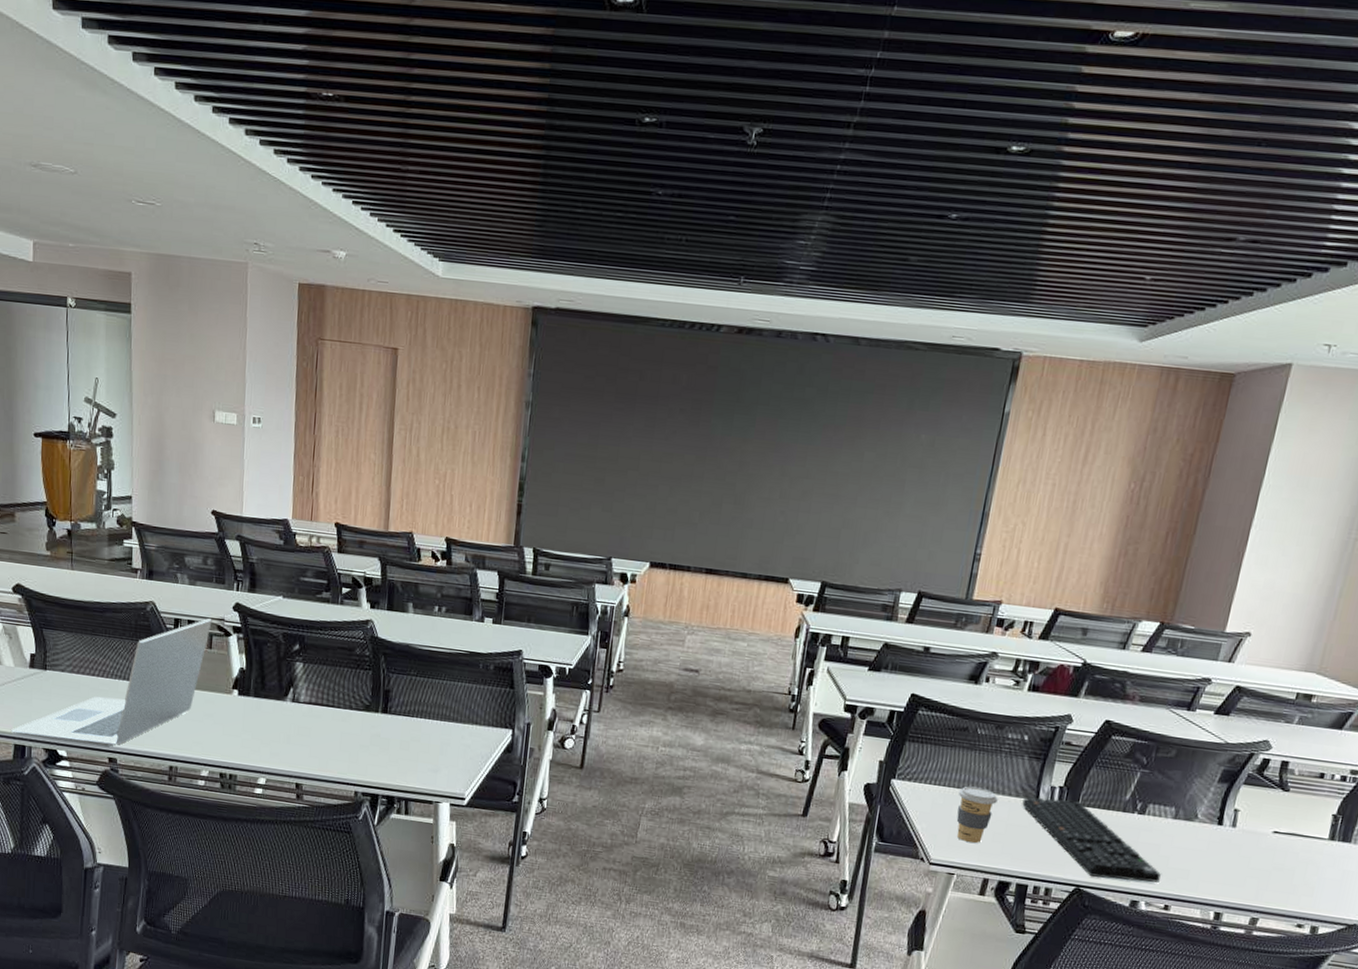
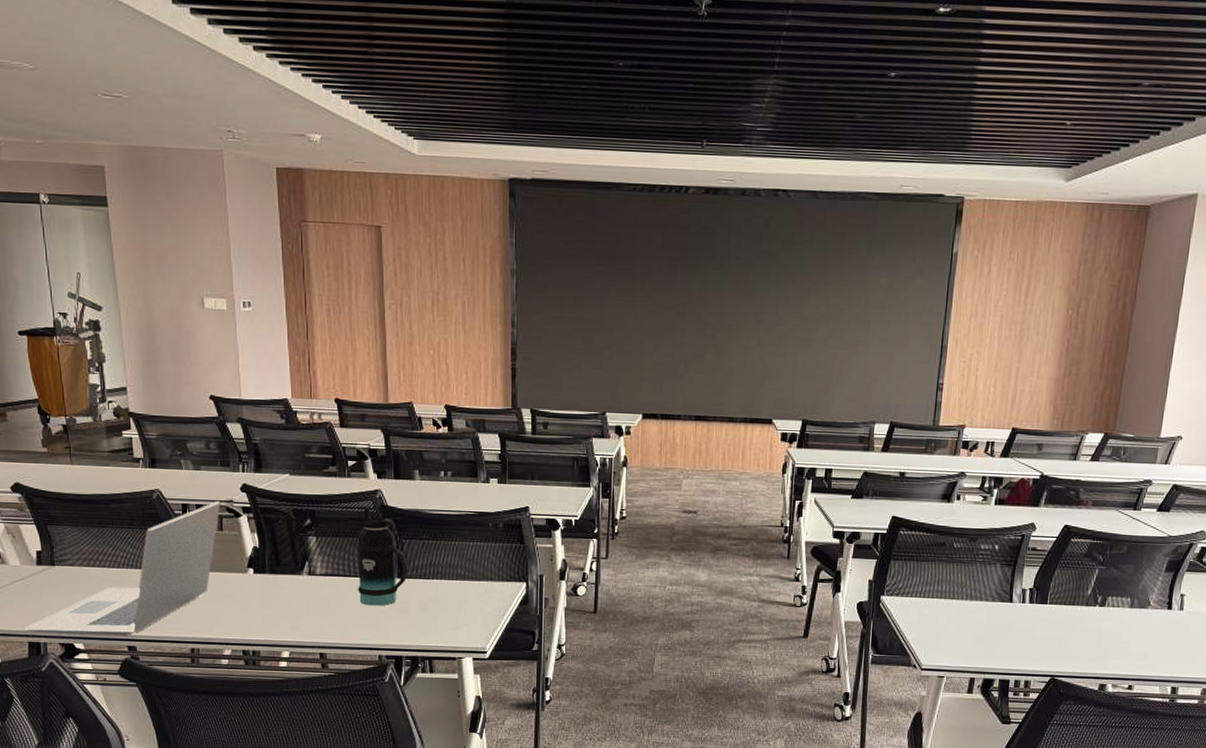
bottle: none [340,636,393,741] -> present [356,507,409,606]
coffee cup: present [956,786,998,844] -> none [941,596,977,647]
keyboard: present [1022,797,1161,883] -> none [998,600,1123,667]

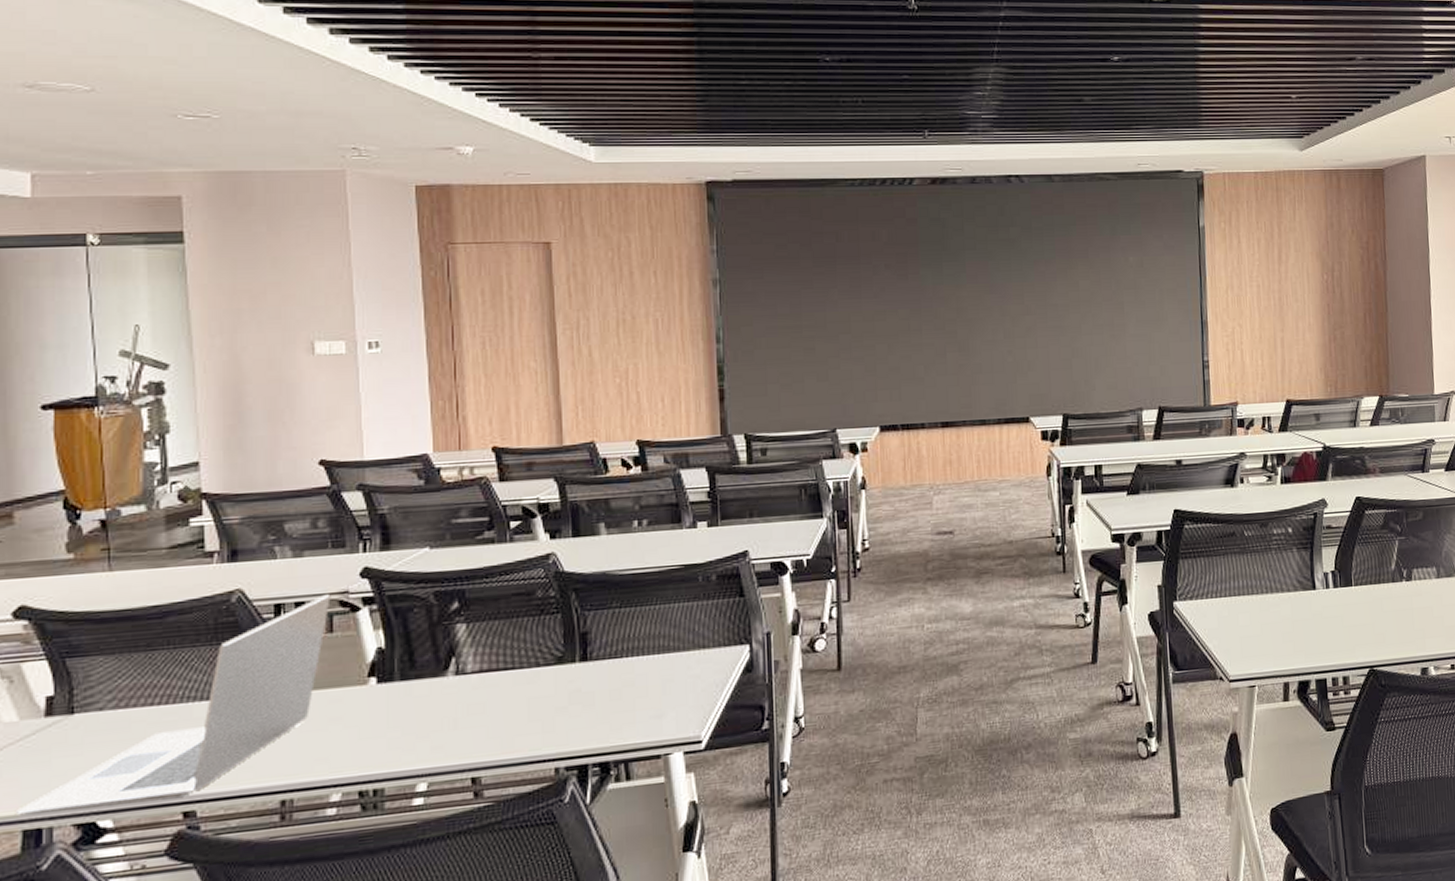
bottle: present [356,507,409,606] -> none [522,576,594,704]

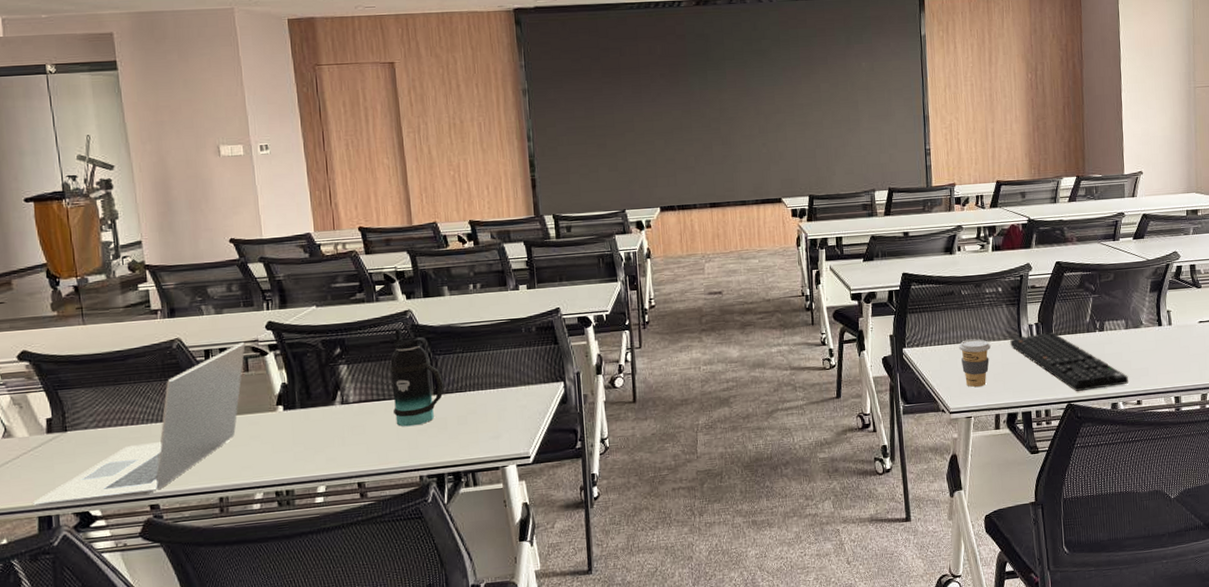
bottle: none [522,576,594,704] -> present [389,328,445,427]
coffee cup: none [1240,590,1279,650] -> present [958,339,991,388]
keyboard: none [1301,581,1441,654] -> present [1010,332,1128,392]

